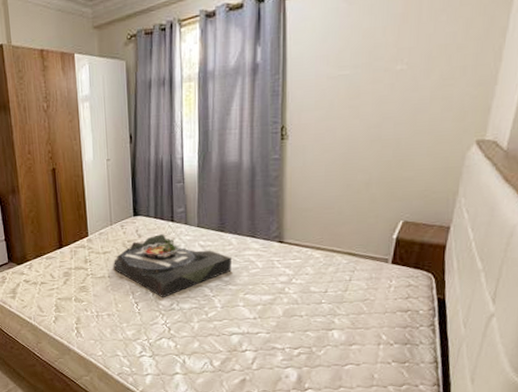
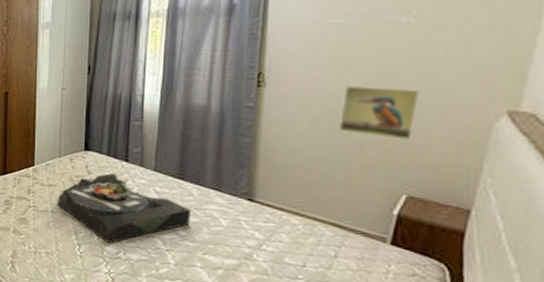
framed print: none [349,129,412,175] -> present [339,85,421,141]

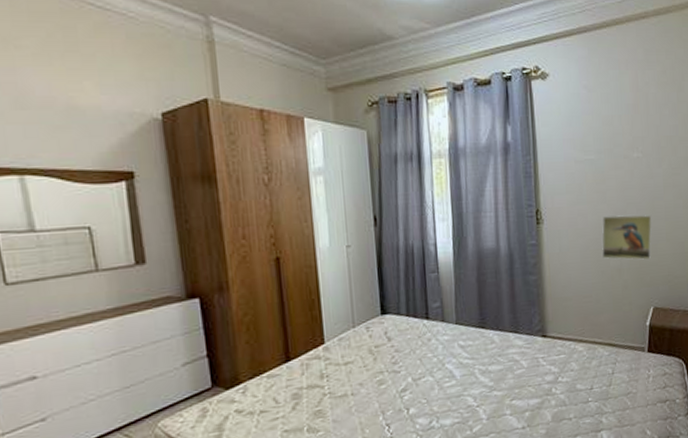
serving tray: present [58,173,191,244] -> none [358,335,496,415]

